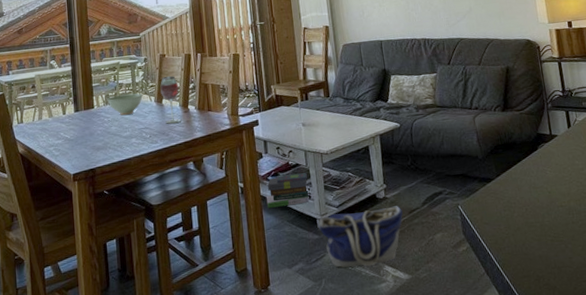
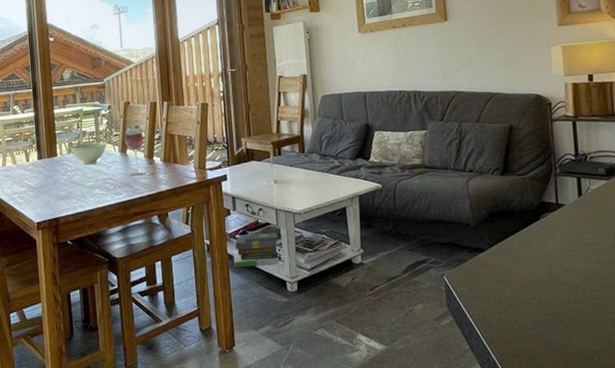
tote bag: present [317,206,403,268] -> none [287,272,381,334]

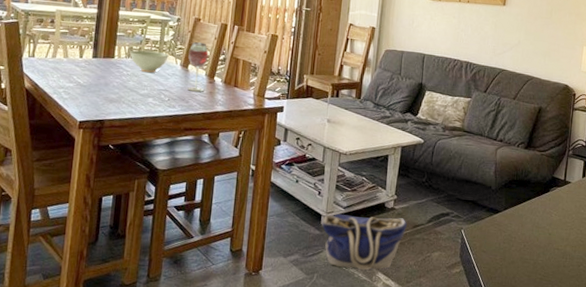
books: present [233,233,280,267] -> none [275,166,321,198]
tote bag: none [287,272,381,334] -> present [321,214,407,270]

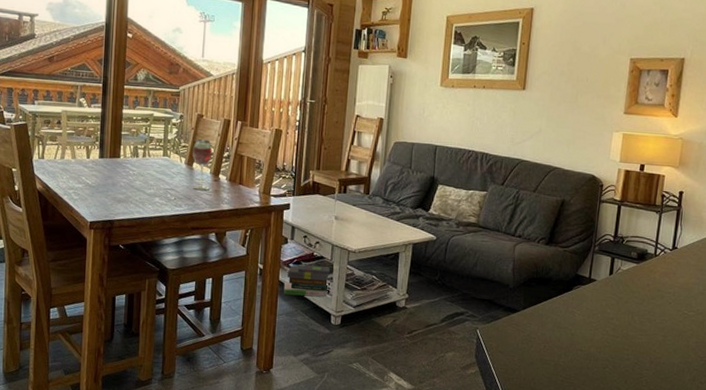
bowl: present [130,50,169,73] -> none [135,149,173,172]
books: none [275,166,321,198] -> present [283,265,330,297]
tote bag: present [321,214,407,270] -> none [330,313,419,370]

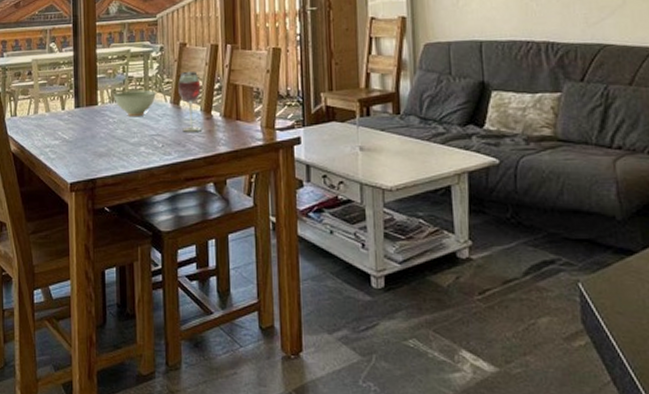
bowl: none [135,149,173,172] -> present [113,89,156,116]
books: present [283,265,330,297] -> none [304,213,364,253]

